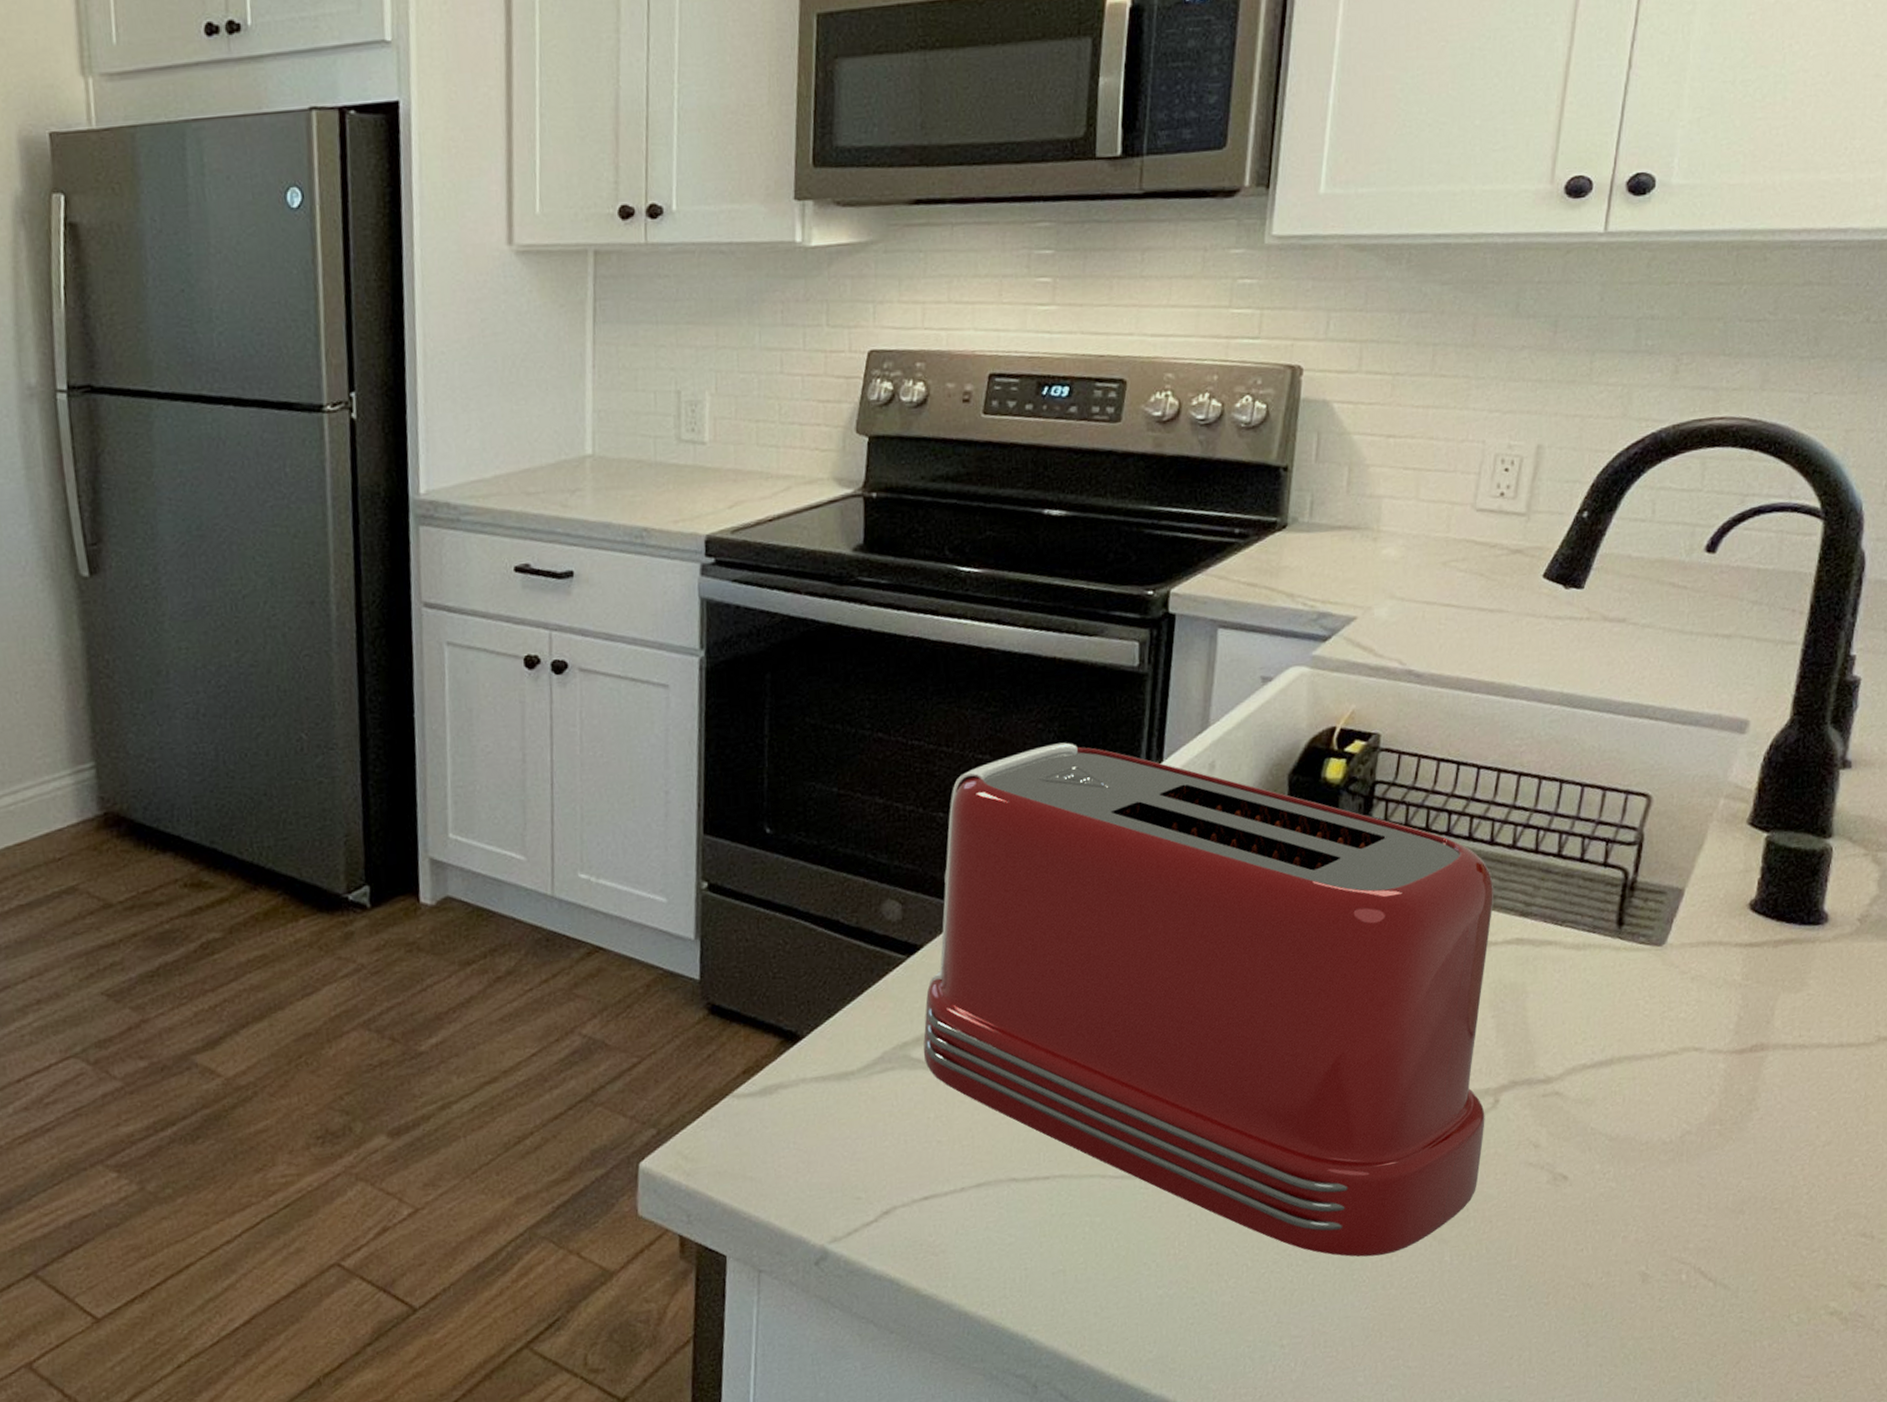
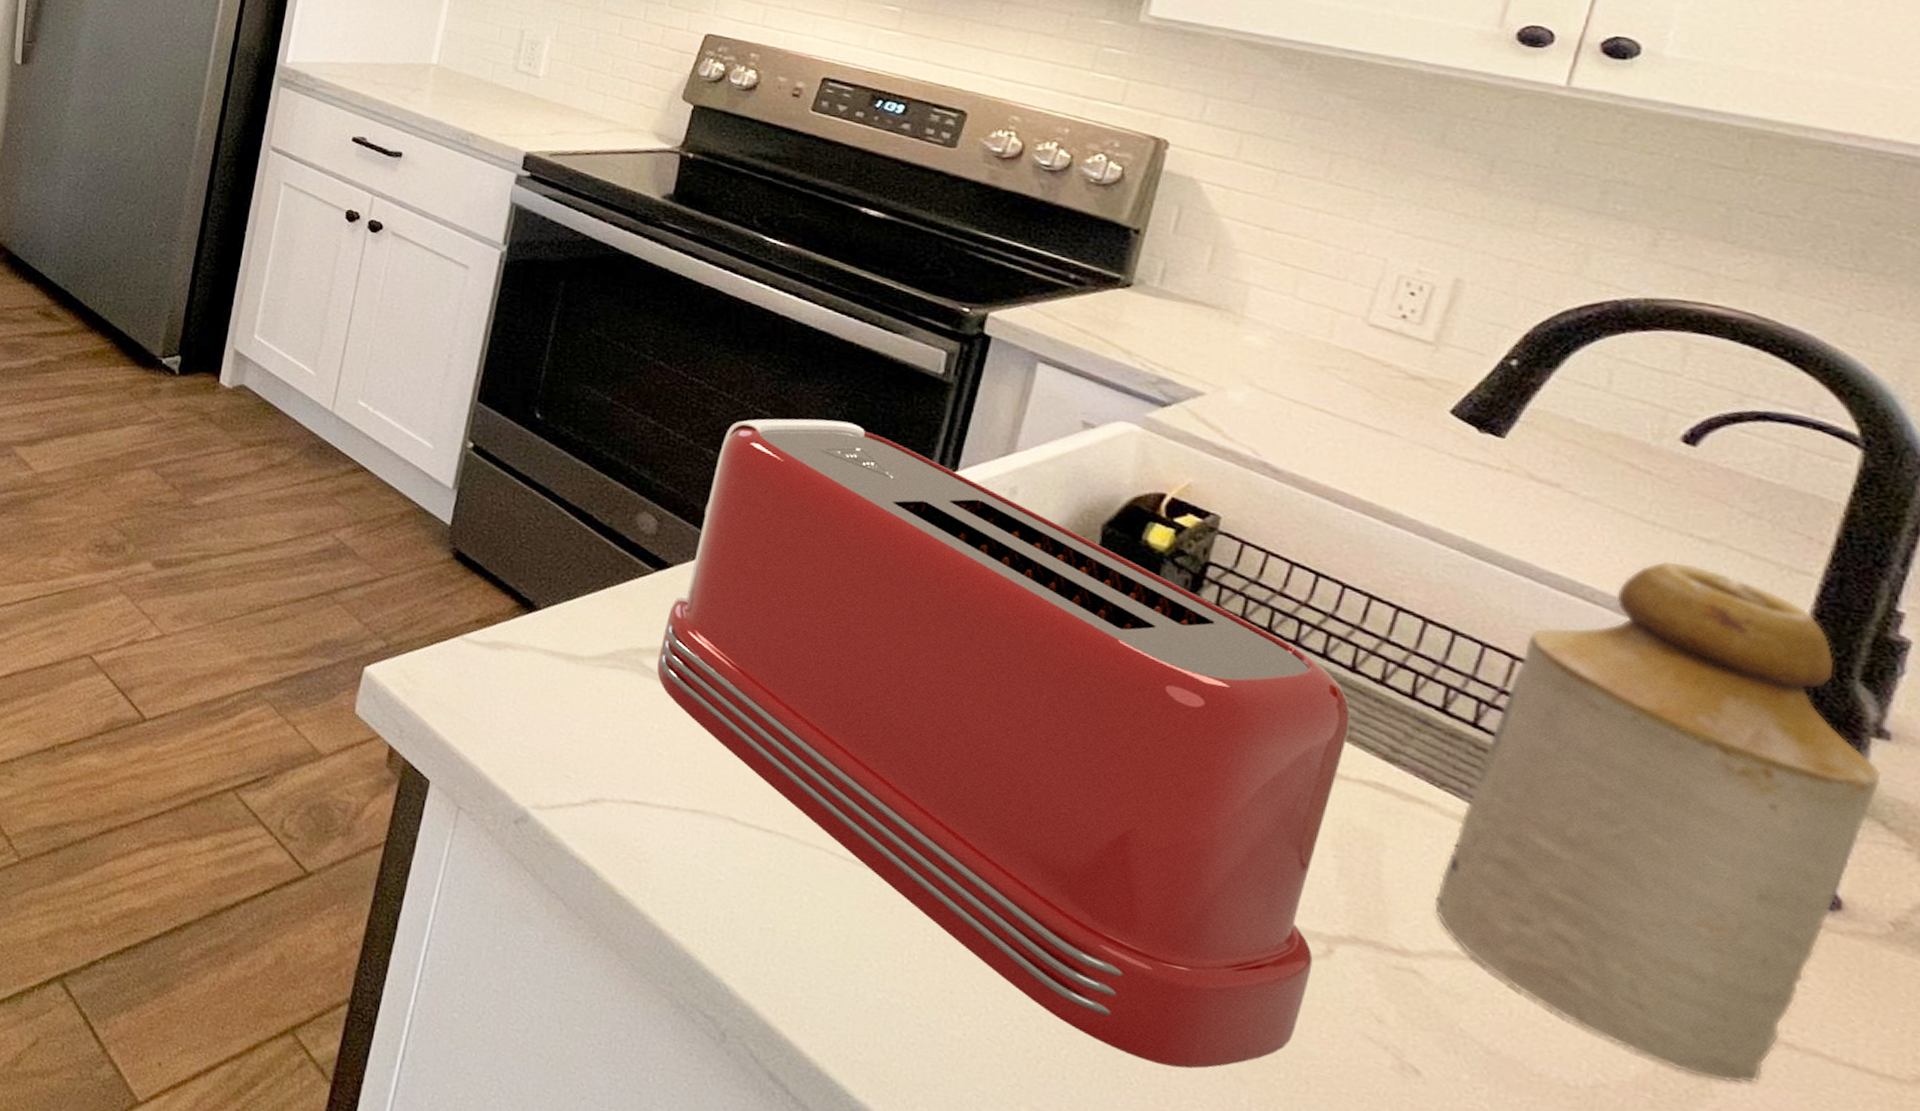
bottle: none [1565,661,1847,1098] -> present [1434,561,1882,1083]

